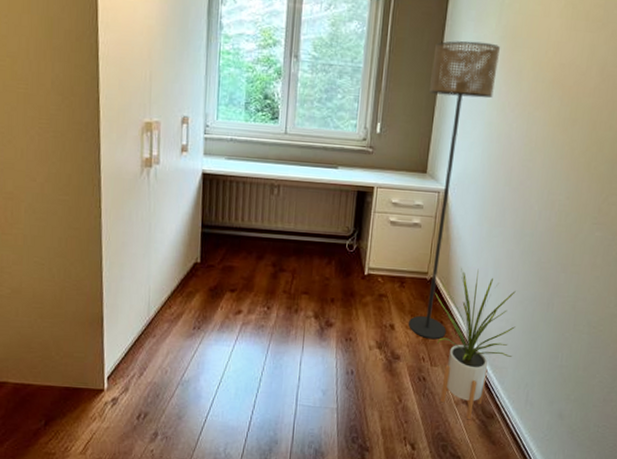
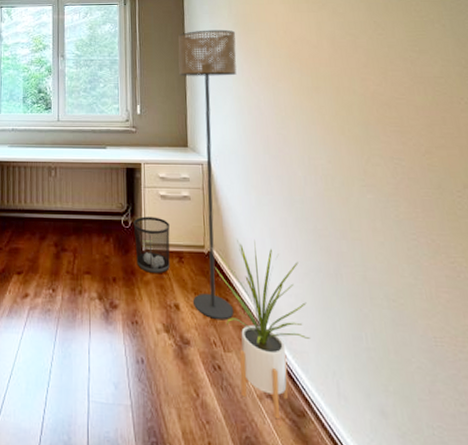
waste bin: none [357,241,396,297] -> present [133,216,170,274]

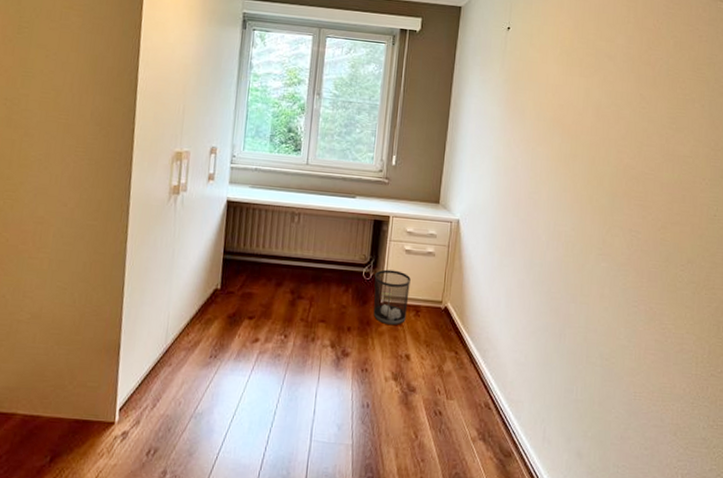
floor lamp: present [178,29,237,320] -> none [424,82,505,371]
house plant: present [215,239,310,420] -> none [449,298,529,459]

